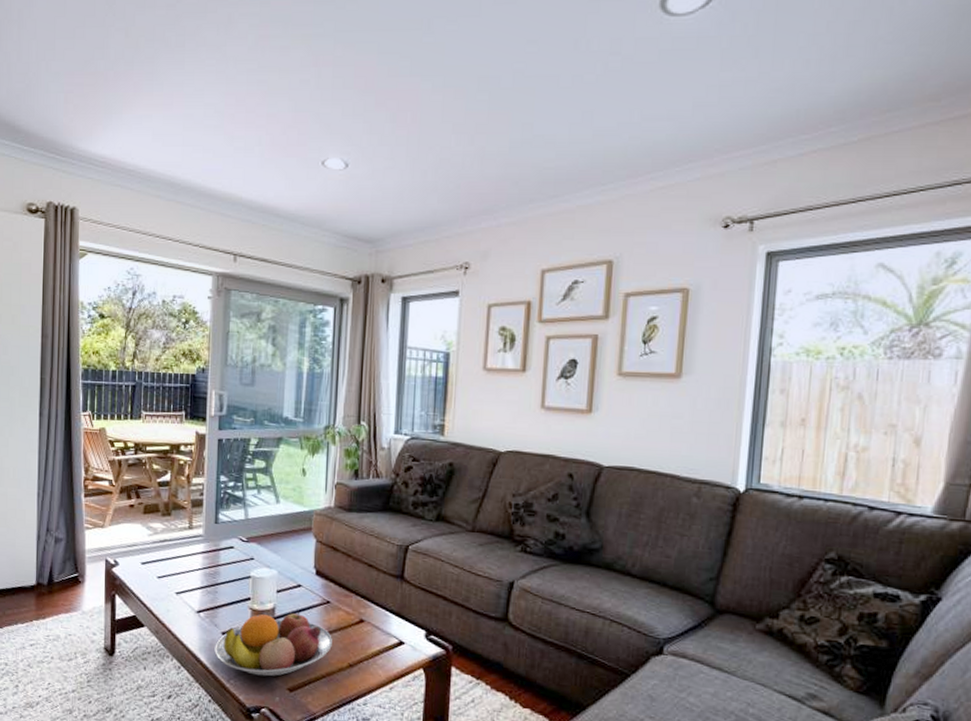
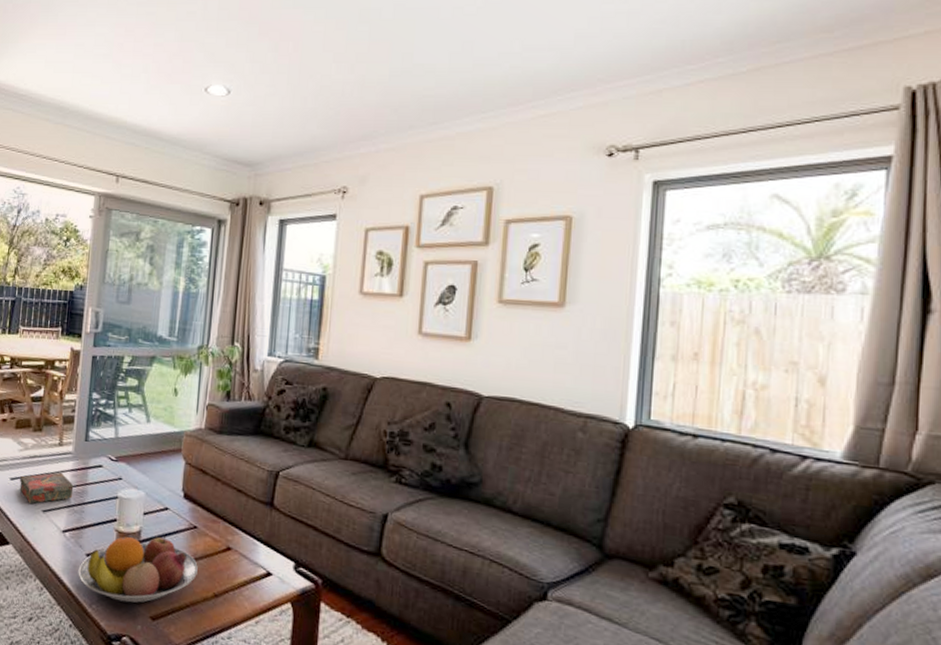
book: none [150,555,206,586] -> present [19,472,74,504]

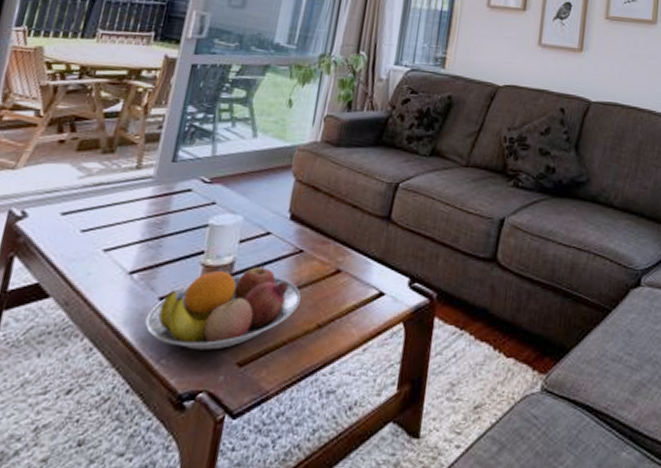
book: present [19,472,74,504] -> none [73,200,152,242]

